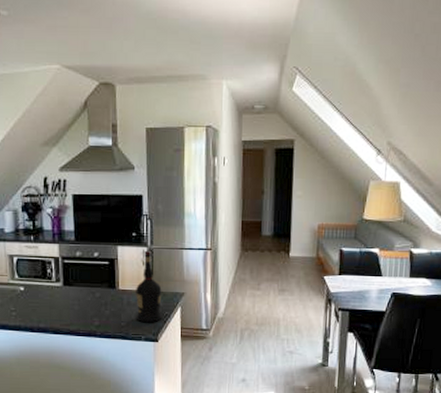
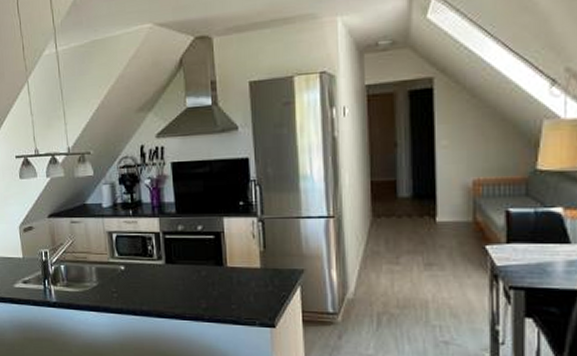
liquor: present [136,250,163,323] -> none [246,221,280,306]

